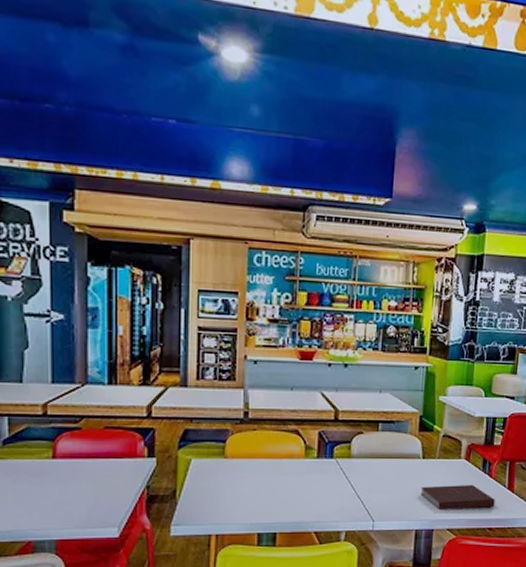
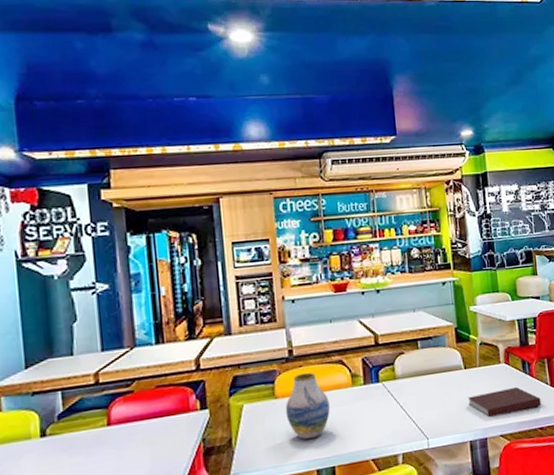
vase: none [233,437,279,503] -> present [285,372,330,440]

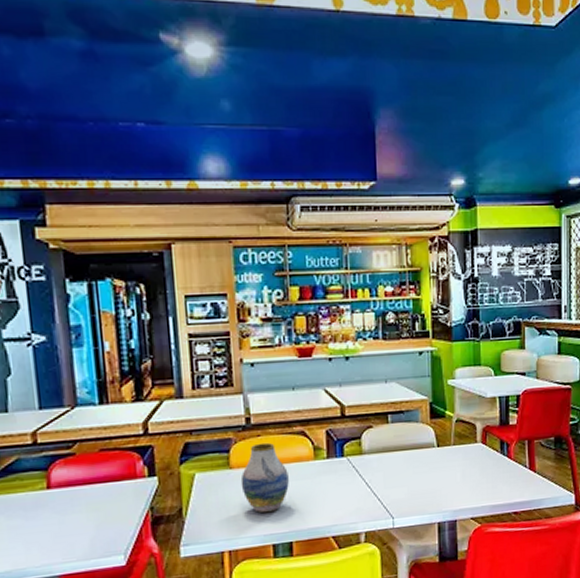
notebook: present [467,386,541,417] -> none [438,468,518,498]

